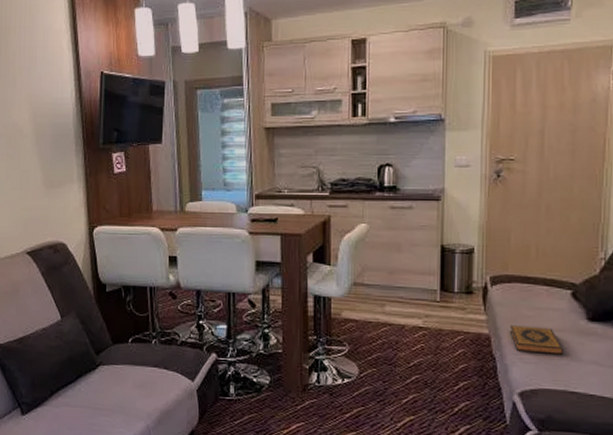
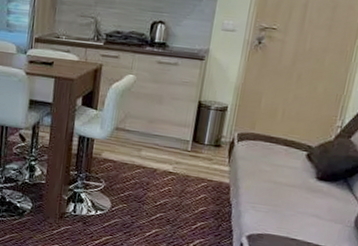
hardback book: present [509,325,563,355] -> none [247,177,292,207]

